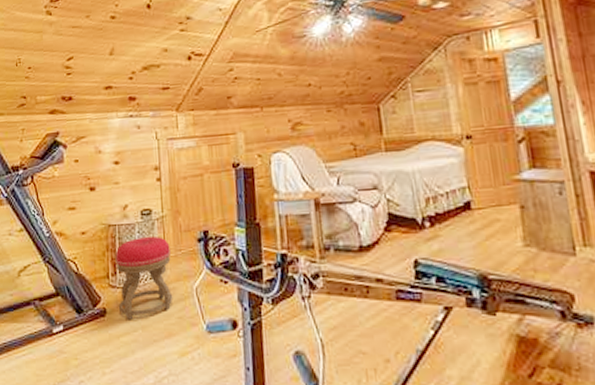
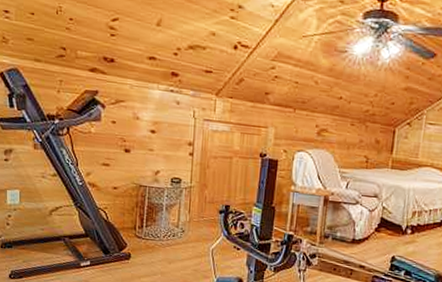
stool: present [115,237,173,320] -> none [142,200,194,266]

